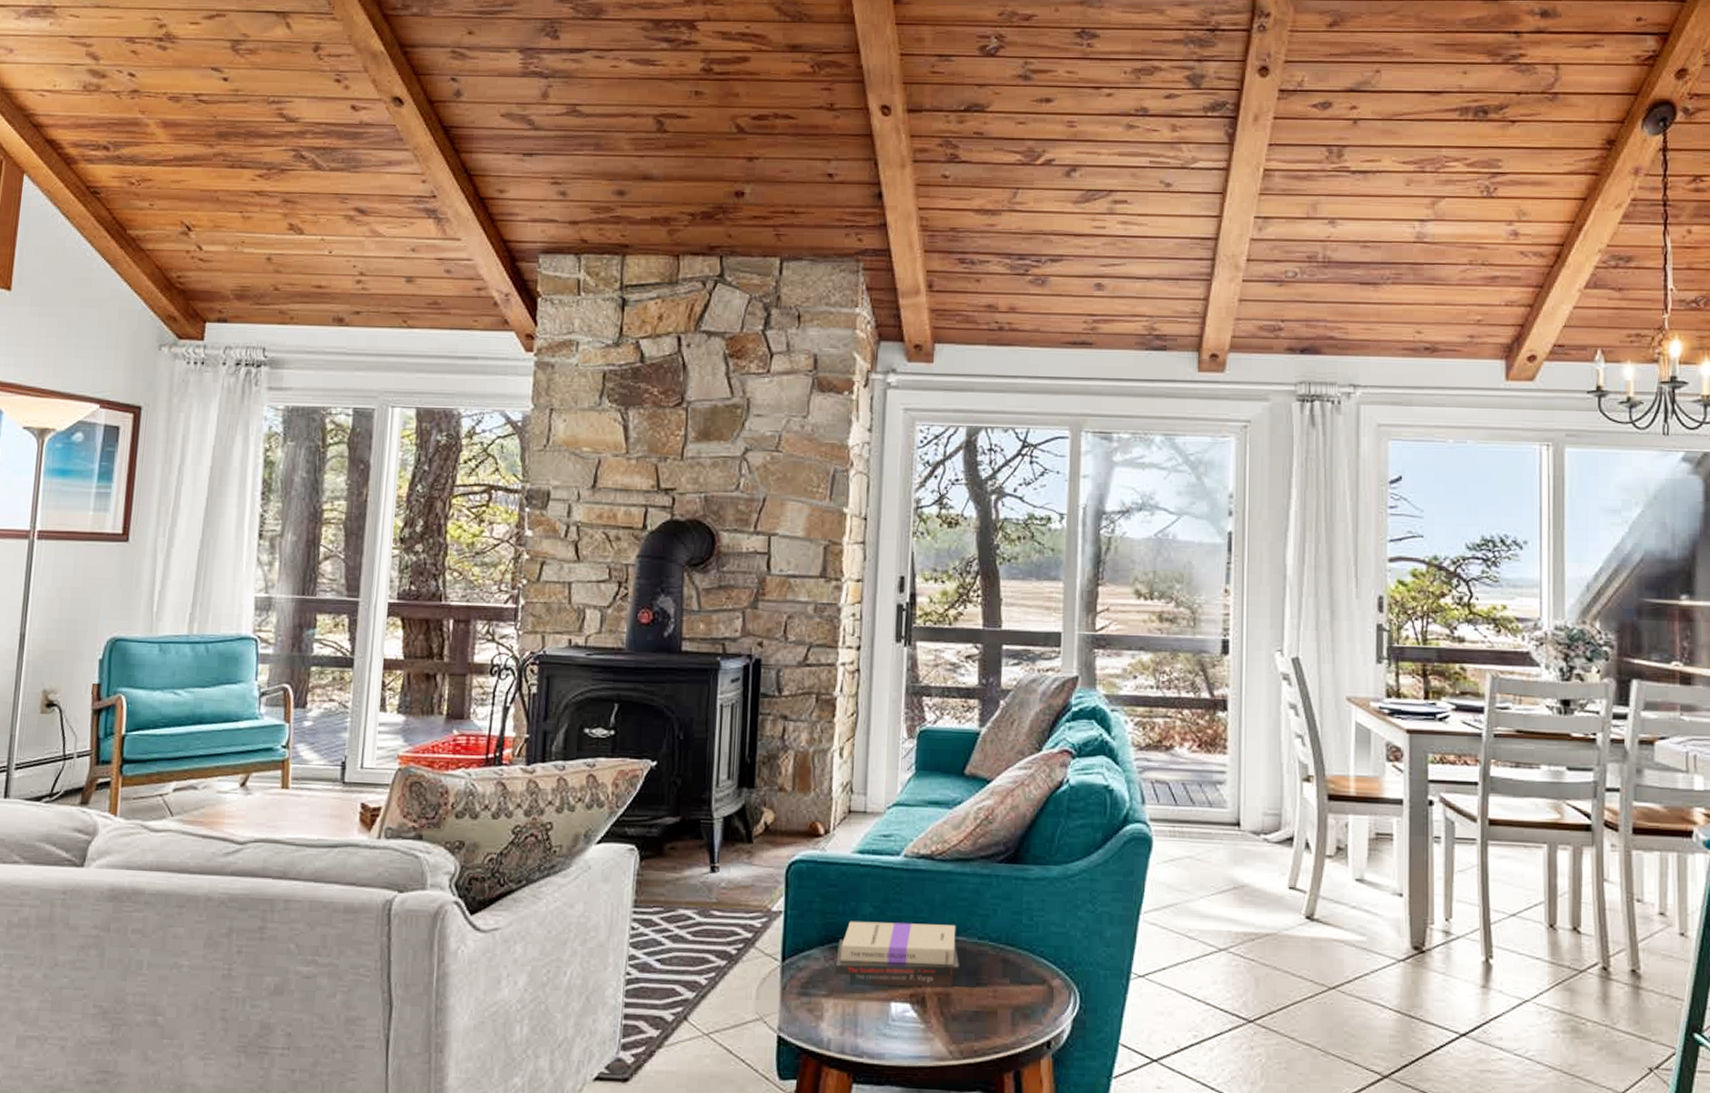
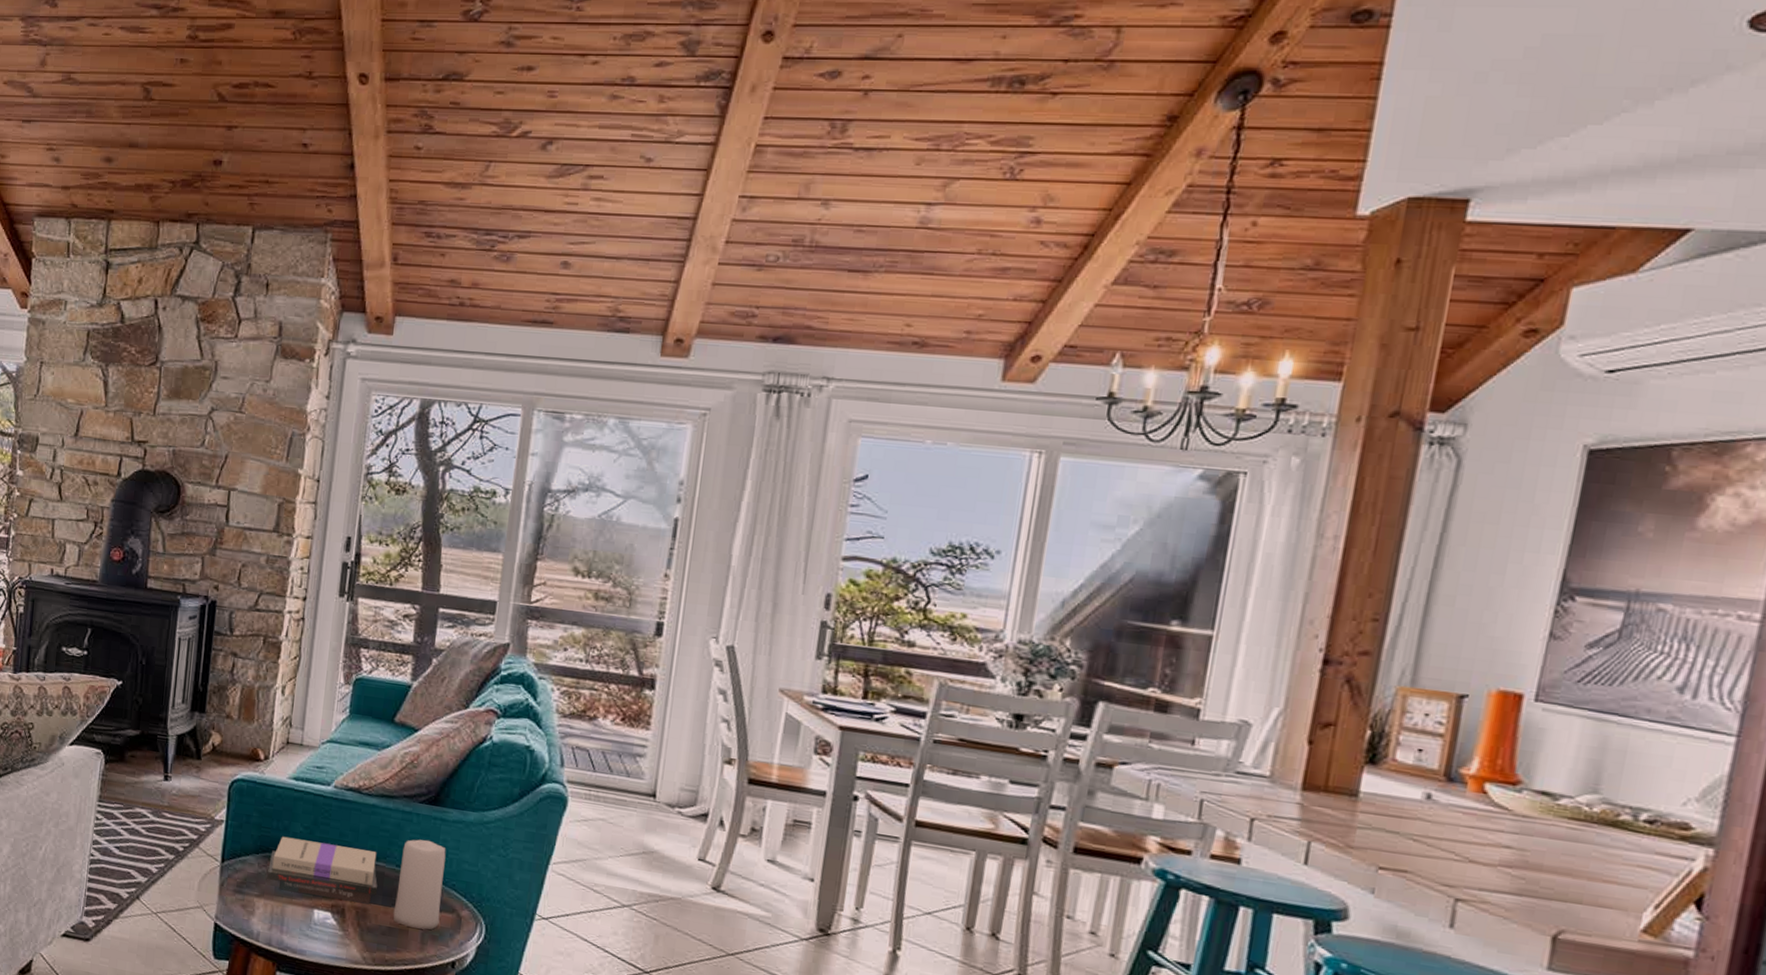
candle: none [979,904,1031,1009] -> present [393,839,446,930]

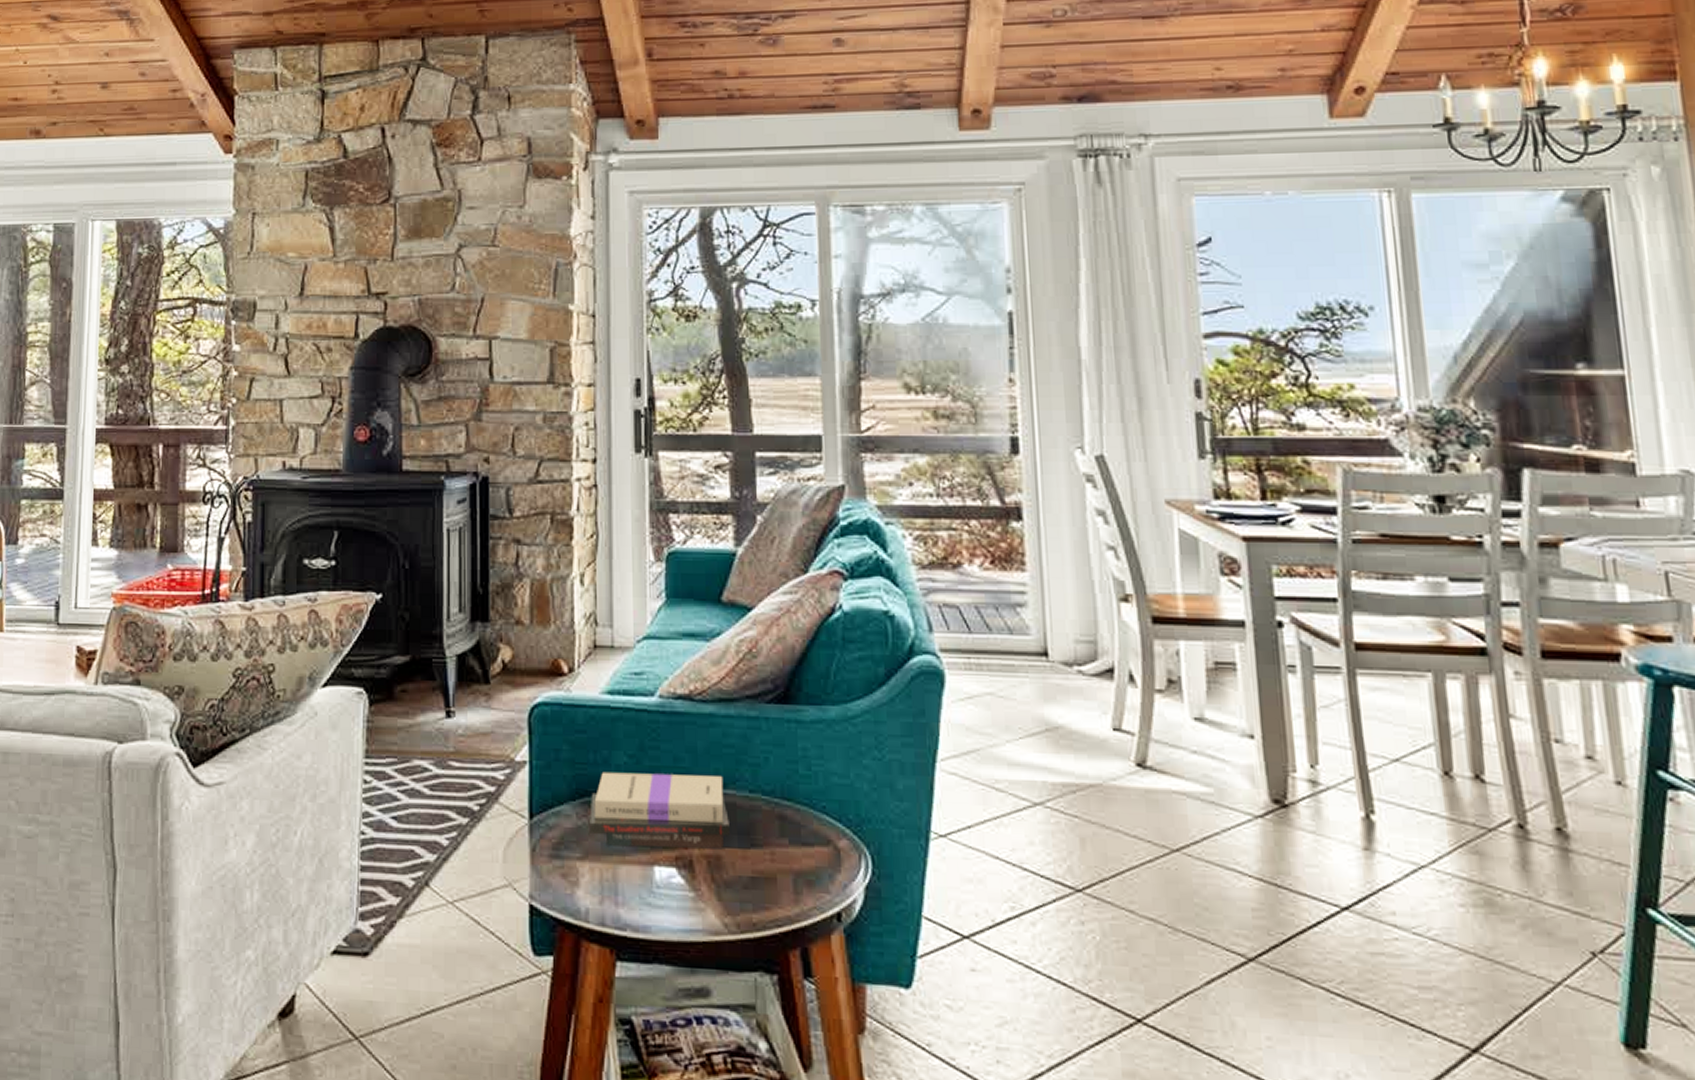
candle: present [393,839,446,930] -> none [754,751,814,875]

